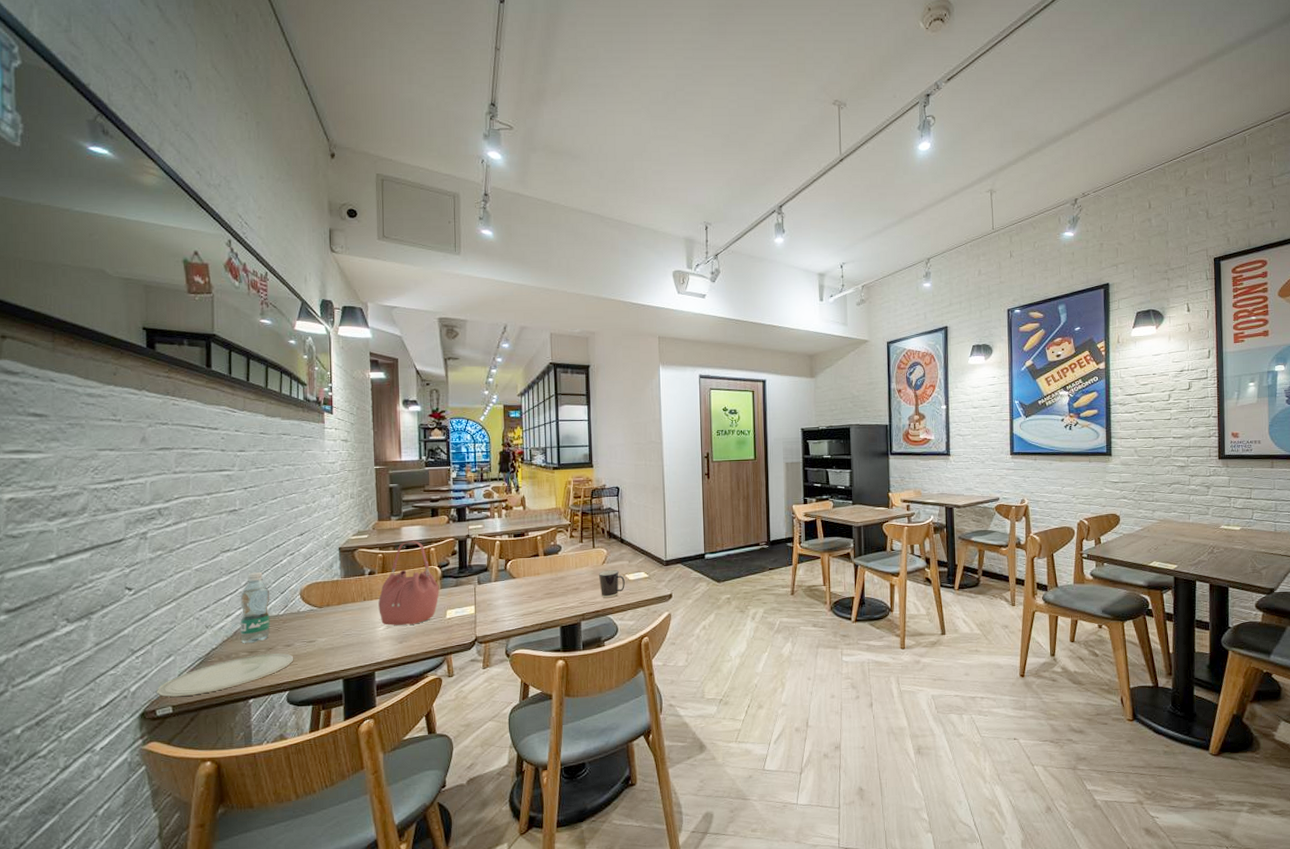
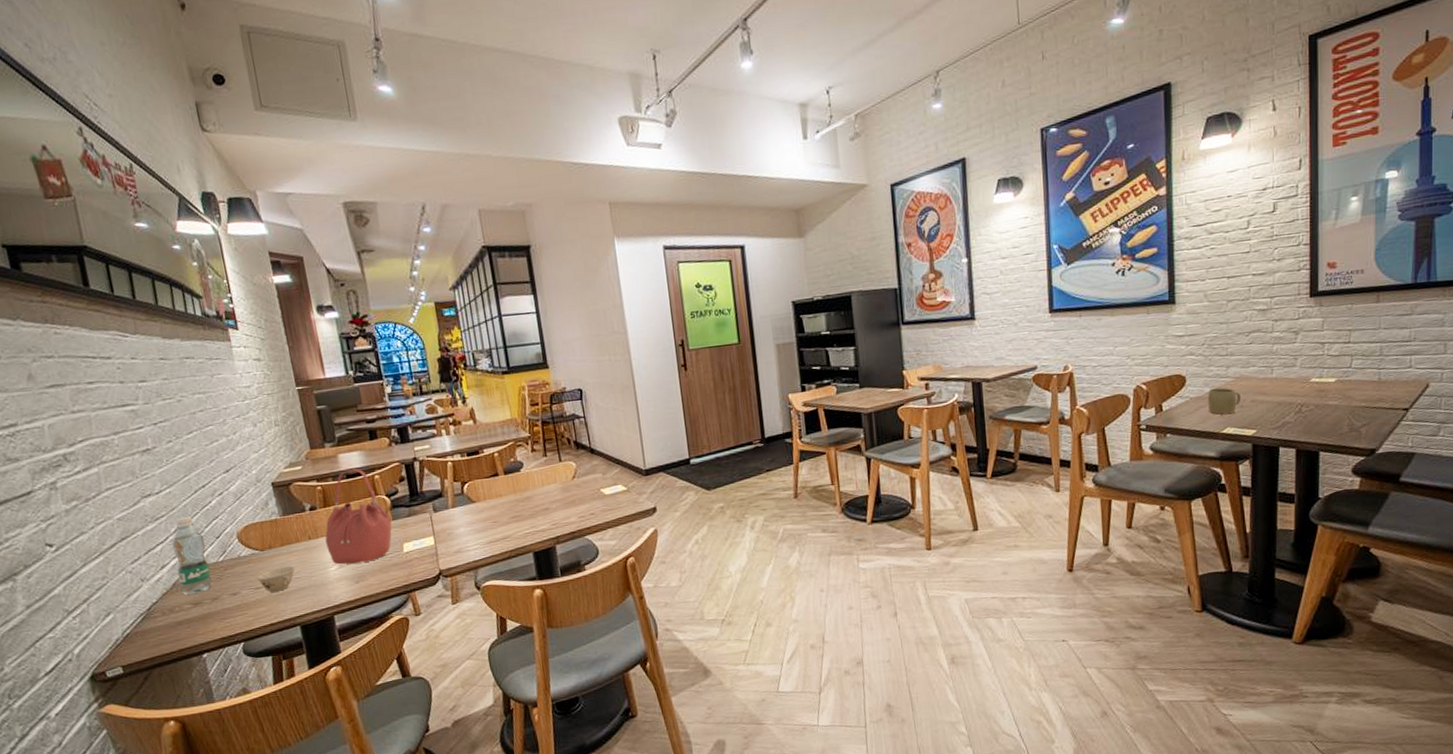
plate: present [155,653,294,698] -> none [101,602,244,658]
teacup: none [310,623,347,647] -> present [256,565,295,593]
mug: present [598,570,625,598] -> none [569,485,601,517]
mug: none [1137,527,1165,551] -> present [1207,387,1242,415]

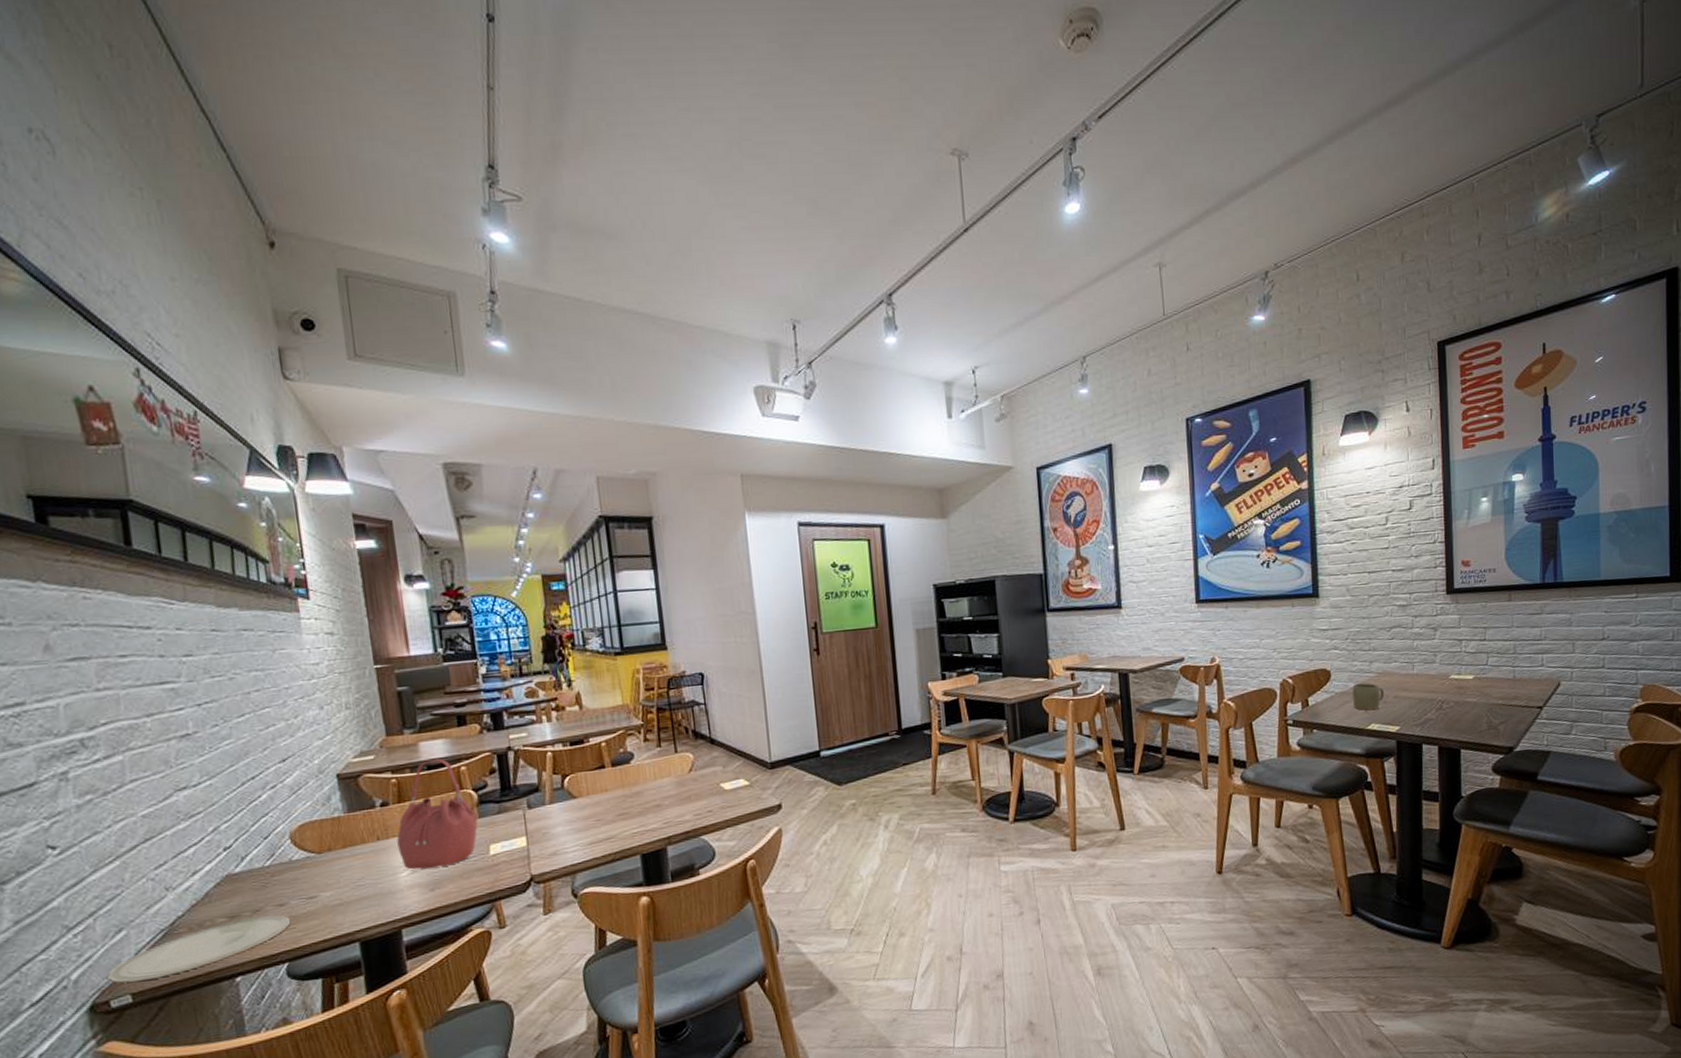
plate: none [101,602,244,658] -> present [106,915,291,984]
bottle: present [172,515,212,596] -> none [208,812,255,908]
teacup: present [256,565,295,593] -> none [309,871,358,904]

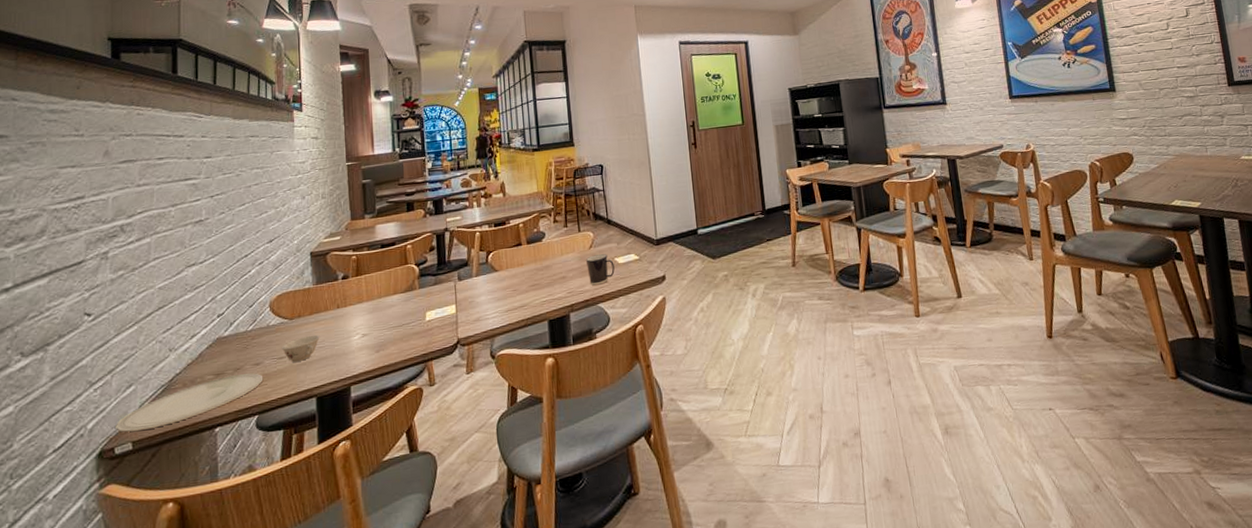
teacup: none [309,871,358,904] -> present [281,334,320,363]
handbag: present [397,759,478,870] -> none [353,239,418,334]
mug: none [684,778,720,815] -> present [585,254,615,286]
mug: present [1352,683,1385,711] -> none [1153,164,1184,189]

